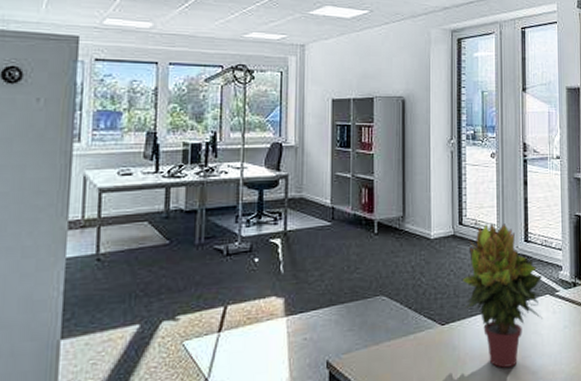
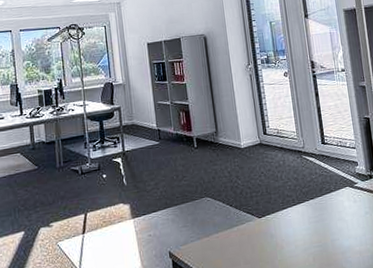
potted plant: present [462,223,543,368] -> none [271,130,345,250]

